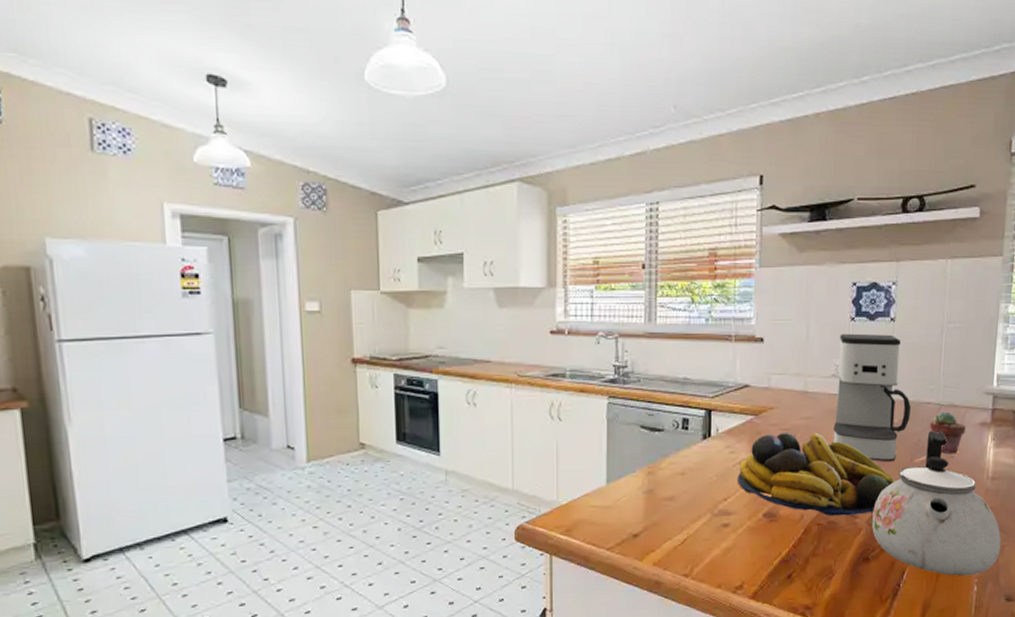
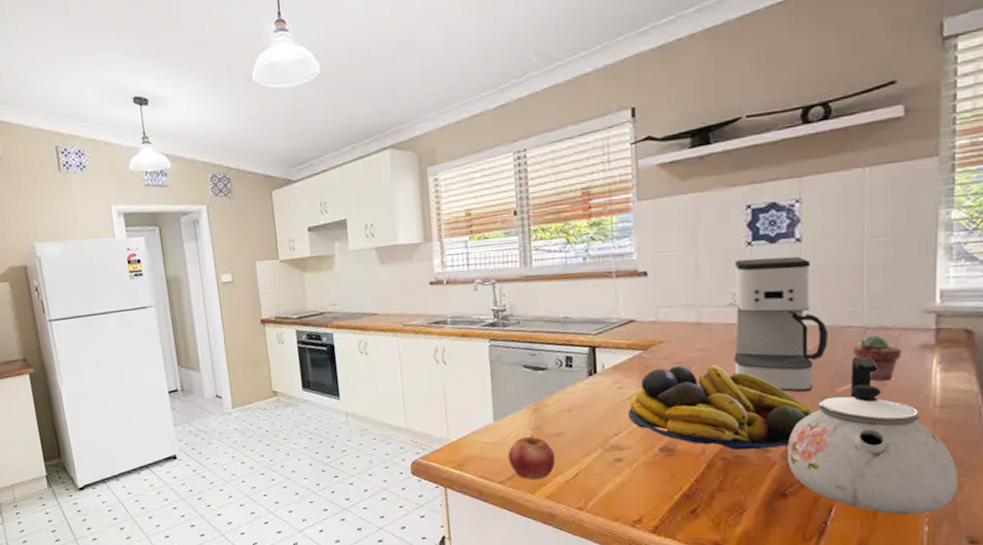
apple: none [618,498,666,546] -> present [508,435,556,480]

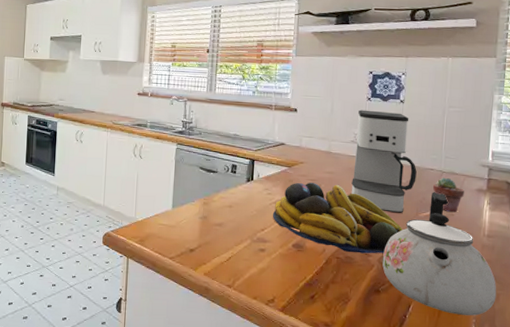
apple: present [508,435,556,480] -> none [179,222,216,259]

